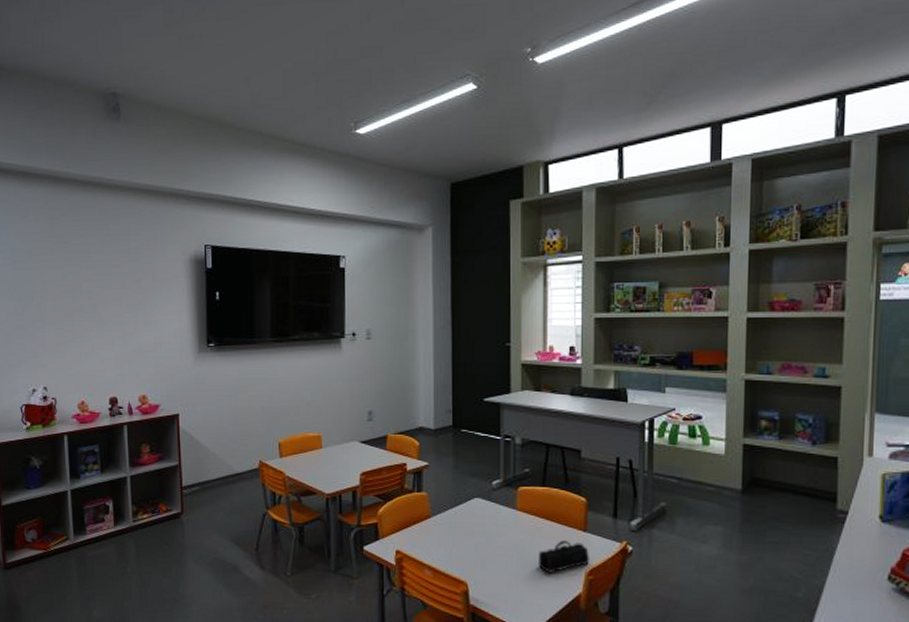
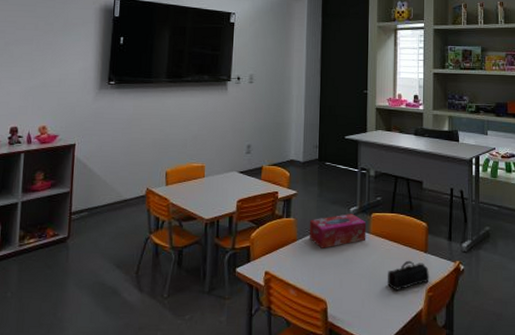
tissue box: none [444,487,512,526] -> present [309,214,367,248]

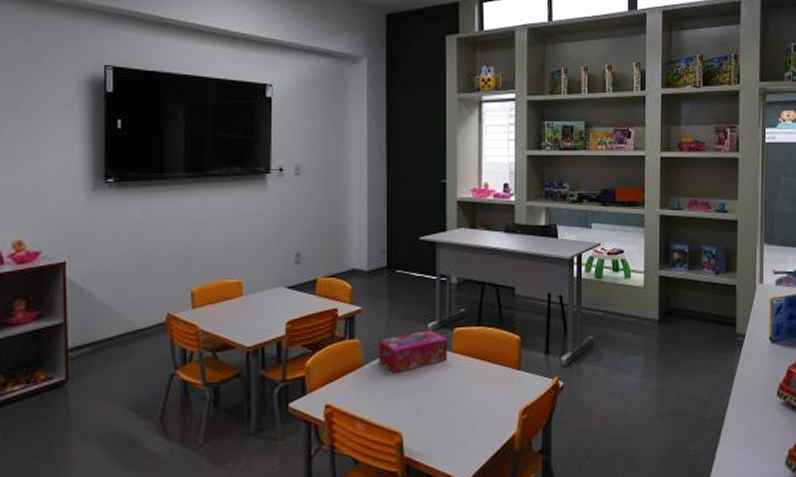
pencil case: present [388,260,430,290] -> none [474,379,524,415]

